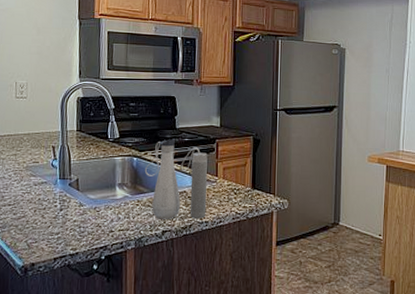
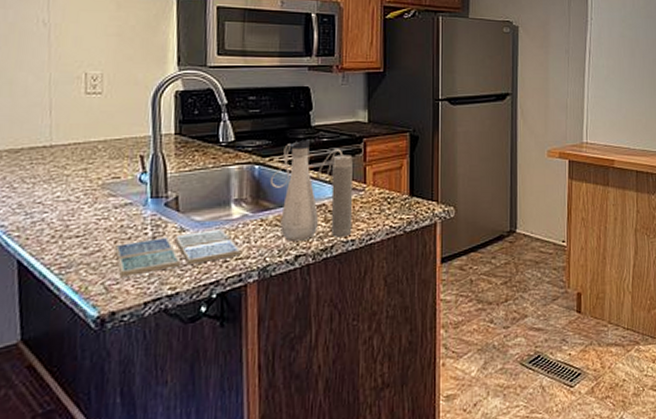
drink coaster: none [34,206,123,237] -> present [115,229,241,277]

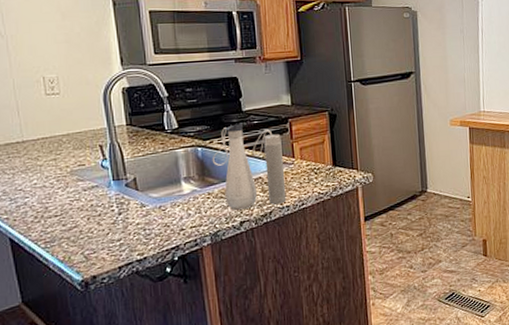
drink coaster: present [115,229,241,277] -> none [89,203,194,247]

